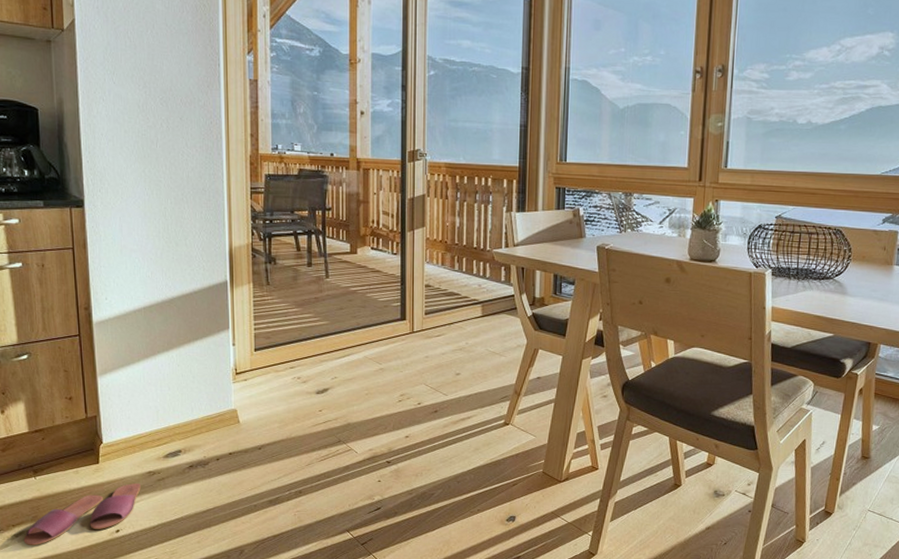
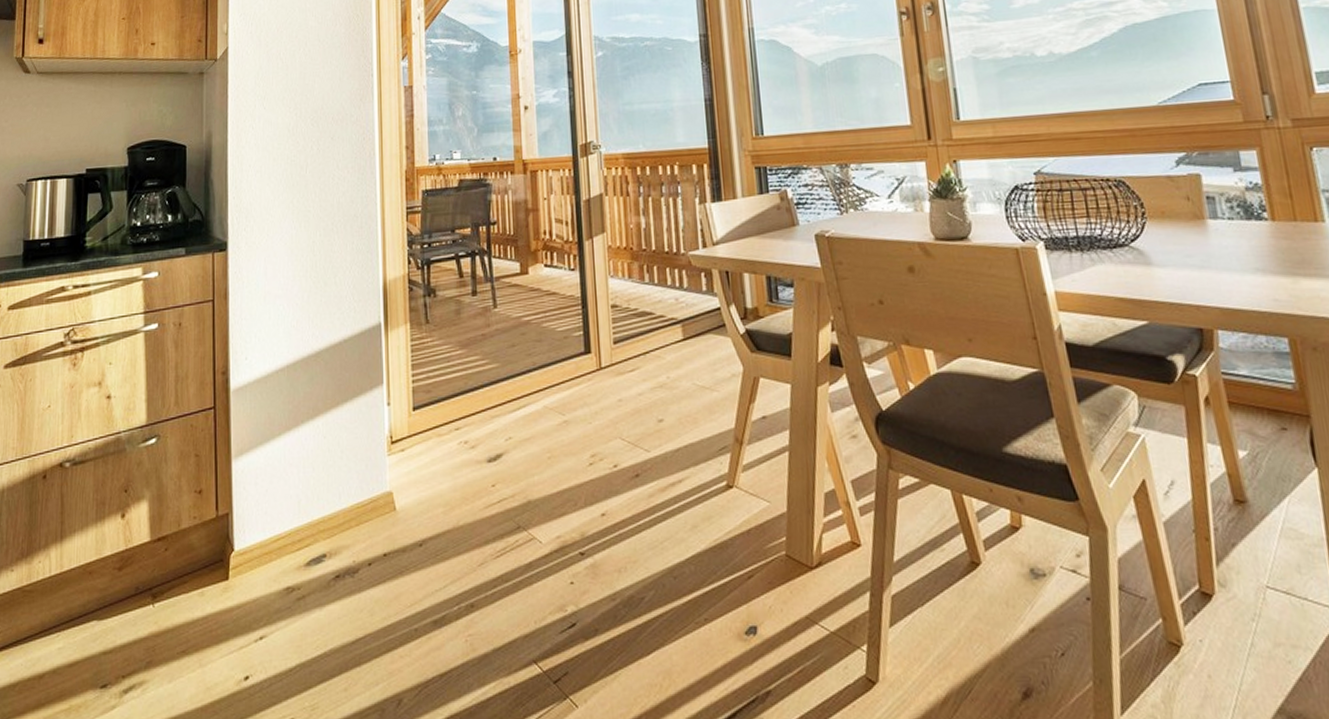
slippers: present [23,482,141,546] -> none [134,604,277,707]

